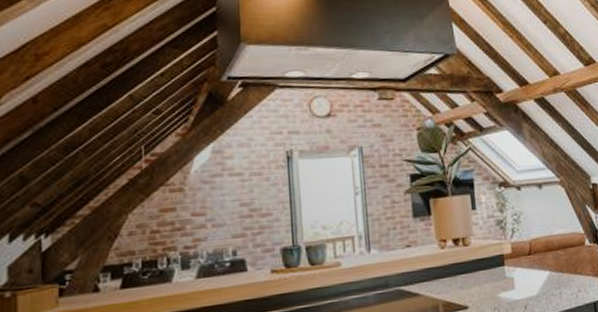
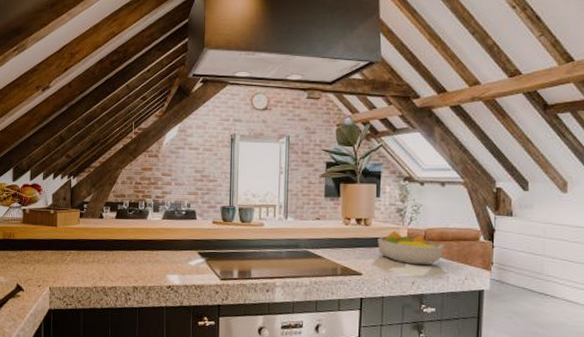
fruit bowl: none [480,247,551,285] -> present [377,231,444,266]

